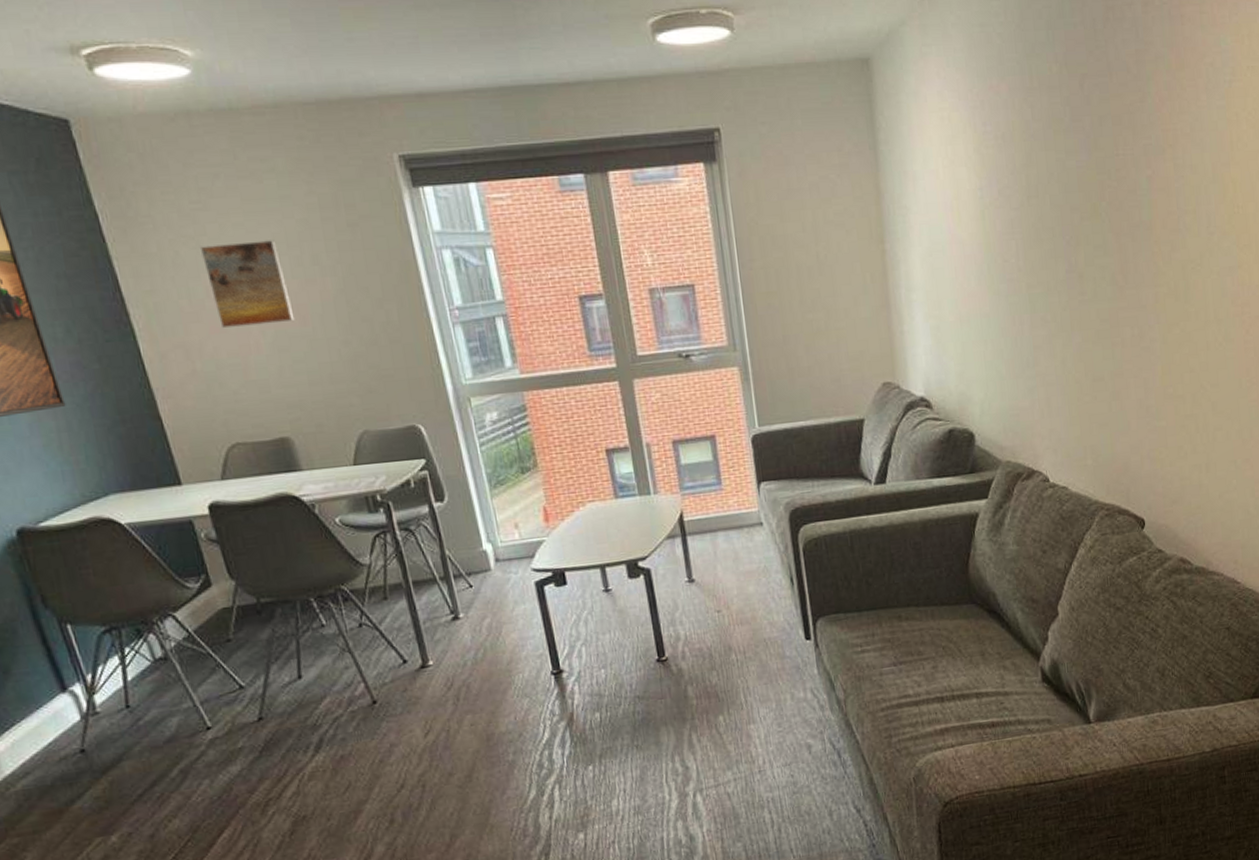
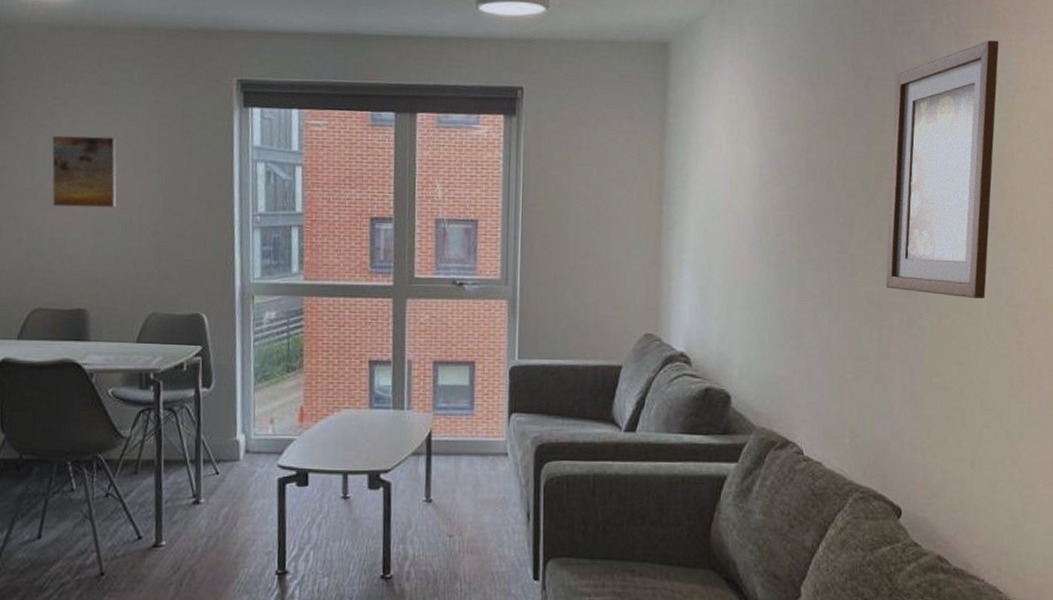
wall art: none [1110,18,1214,304] -> present [886,40,999,299]

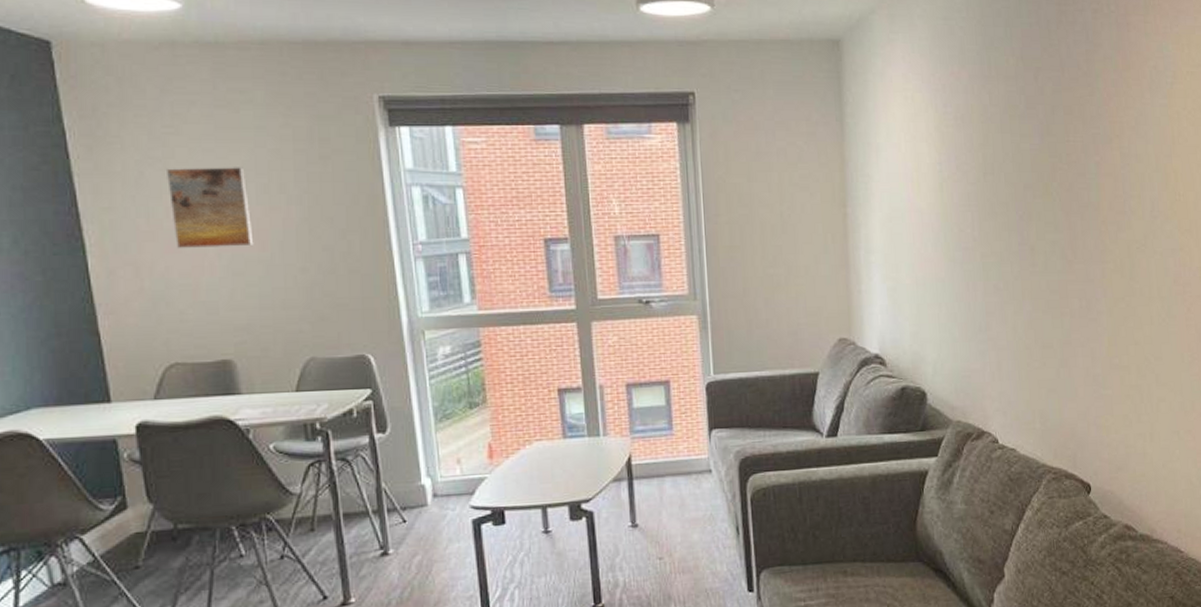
wall art: present [886,40,999,299] -> none [1062,27,1156,281]

